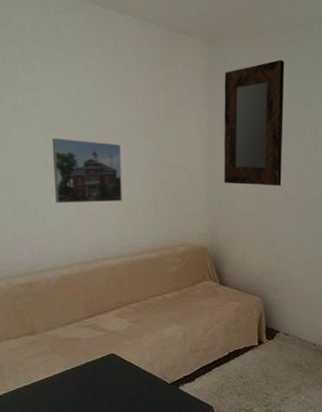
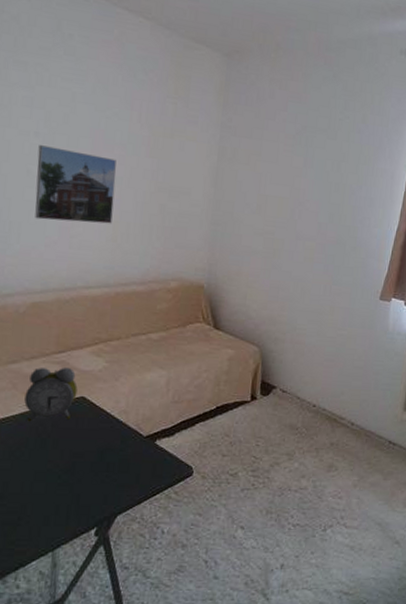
alarm clock: none [64,330,107,379] -> present [24,368,78,422]
home mirror: present [224,59,285,186] -> none [229,83,311,224]

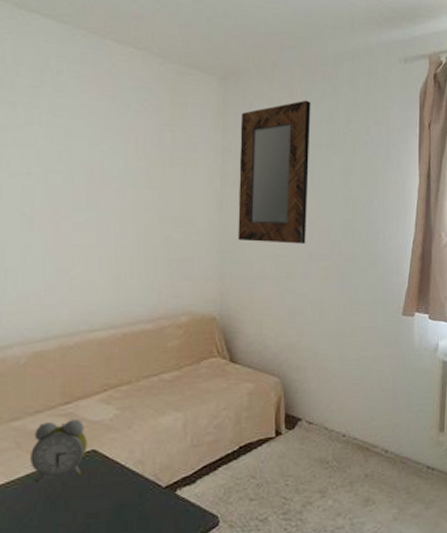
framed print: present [35,145,117,224] -> none [31,186,116,263]
home mirror: none [229,83,311,224] -> present [237,100,311,244]

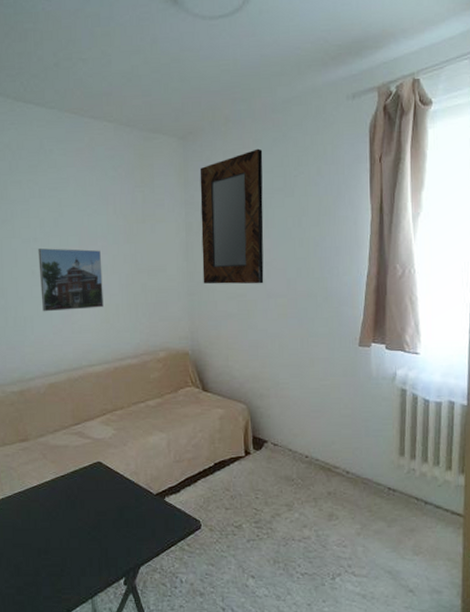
alarm clock: present [30,420,87,483] -> none [53,438,94,486]
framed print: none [31,186,116,263] -> present [38,248,104,312]

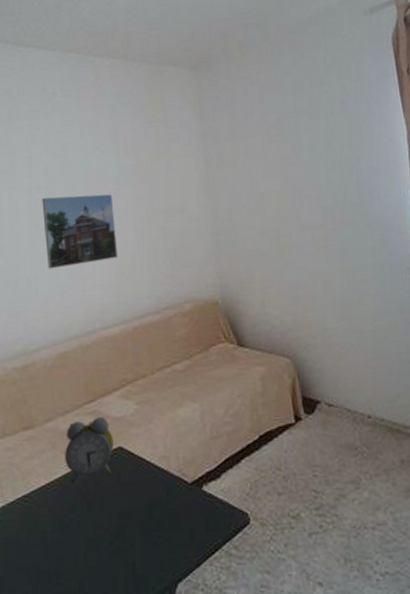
alarm clock: none [53,438,94,486] -> present [65,417,114,484]
home mirror: present [199,148,264,284] -> none [215,71,297,221]

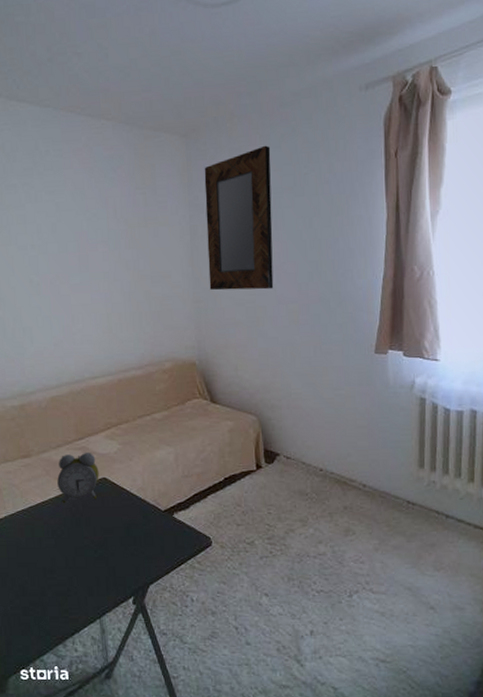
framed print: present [42,194,118,270] -> none [36,255,106,322]
home mirror: none [215,71,297,221] -> present [204,145,274,291]

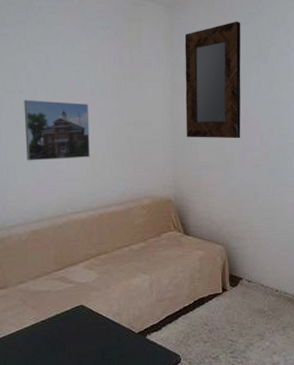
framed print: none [36,255,106,322] -> present [24,100,90,161]
alarm clock: present [57,453,99,504] -> none [34,282,77,332]

